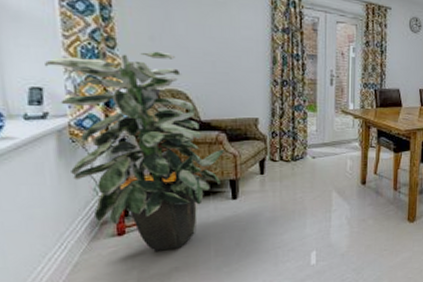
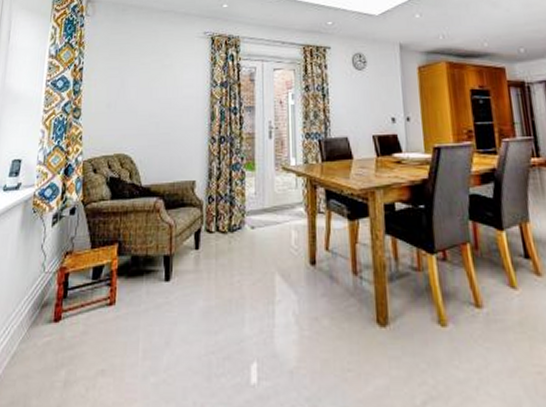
indoor plant: present [43,51,224,251] -> none [26,117,161,346]

